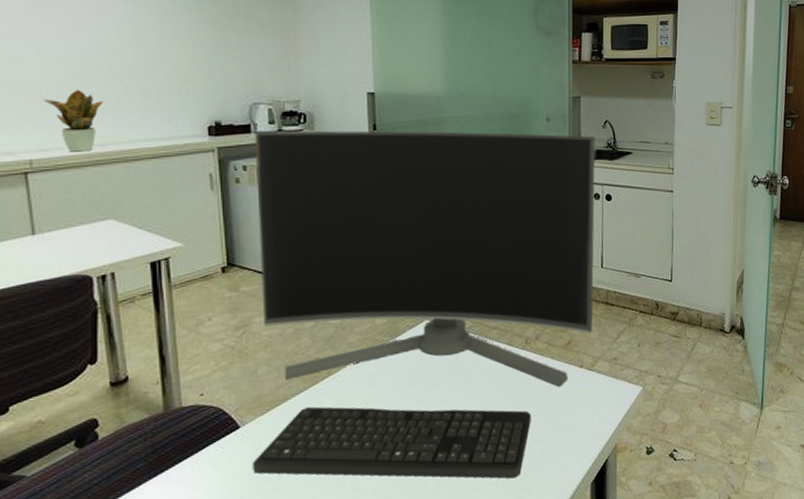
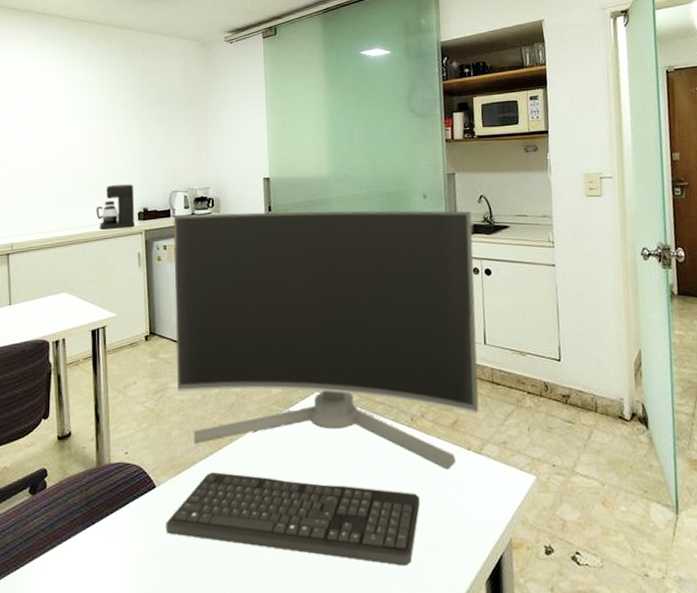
potted plant: present [43,89,104,152] -> none [23,185,64,237]
coffee maker: none [151,93,204,147] -> present [96,184,135,231]

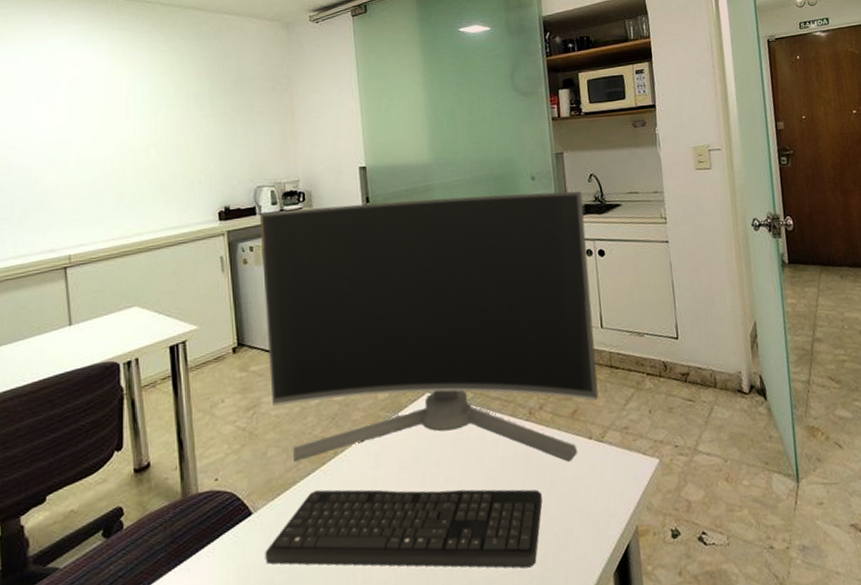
coffee maker: present [96,184,135,231] -> none [170,181,215,234]

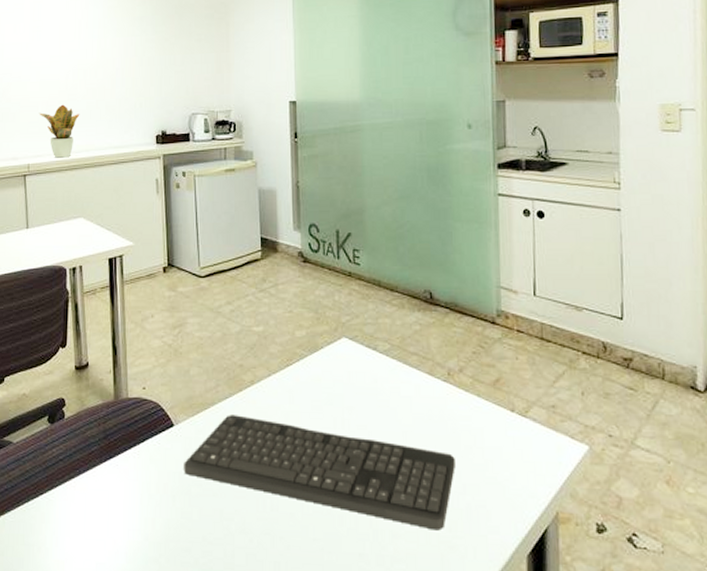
potted plant: none [80,187,130,246] -> present [39,104,80,158]
computer monitor: present [259,191,599,462] -> none [192,139,526,431]

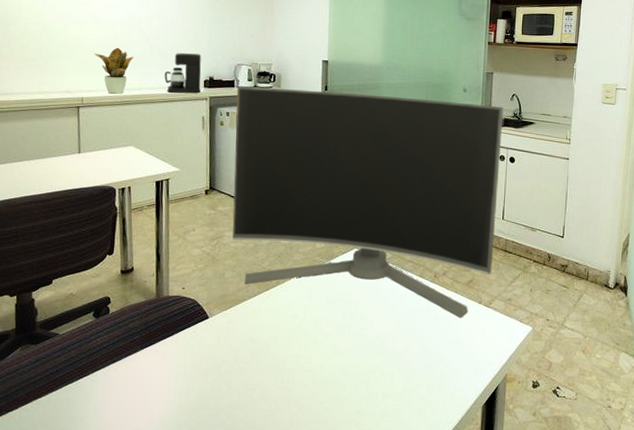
coffee maker: none [113,105,153,154] -> present [165,53,201,94]
computer keyboard: present [184,415,455,531] -> none [215,309,435,391]
computer monitor: none [192,139,526,431] -> present [232,86,504,318]

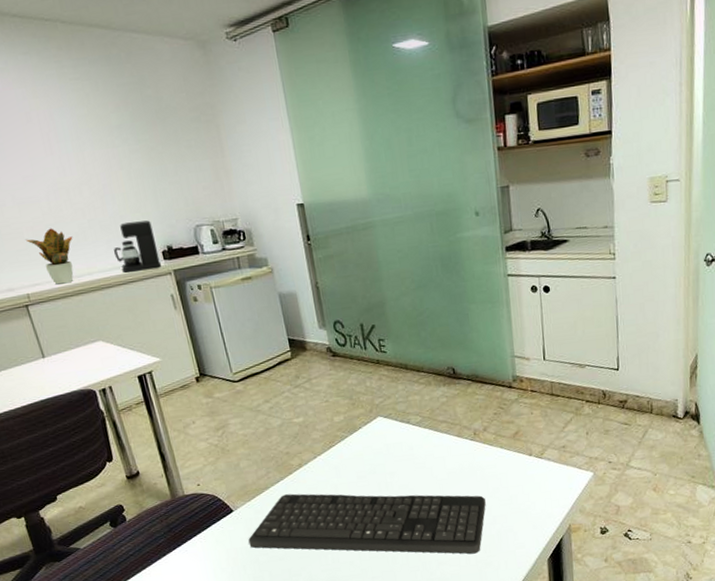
computer keyboard: none [215,309,435,391] -> present [248,493,486,554]
computer monitor: present [232,86,504,318] -> none [202,226,539,474]

